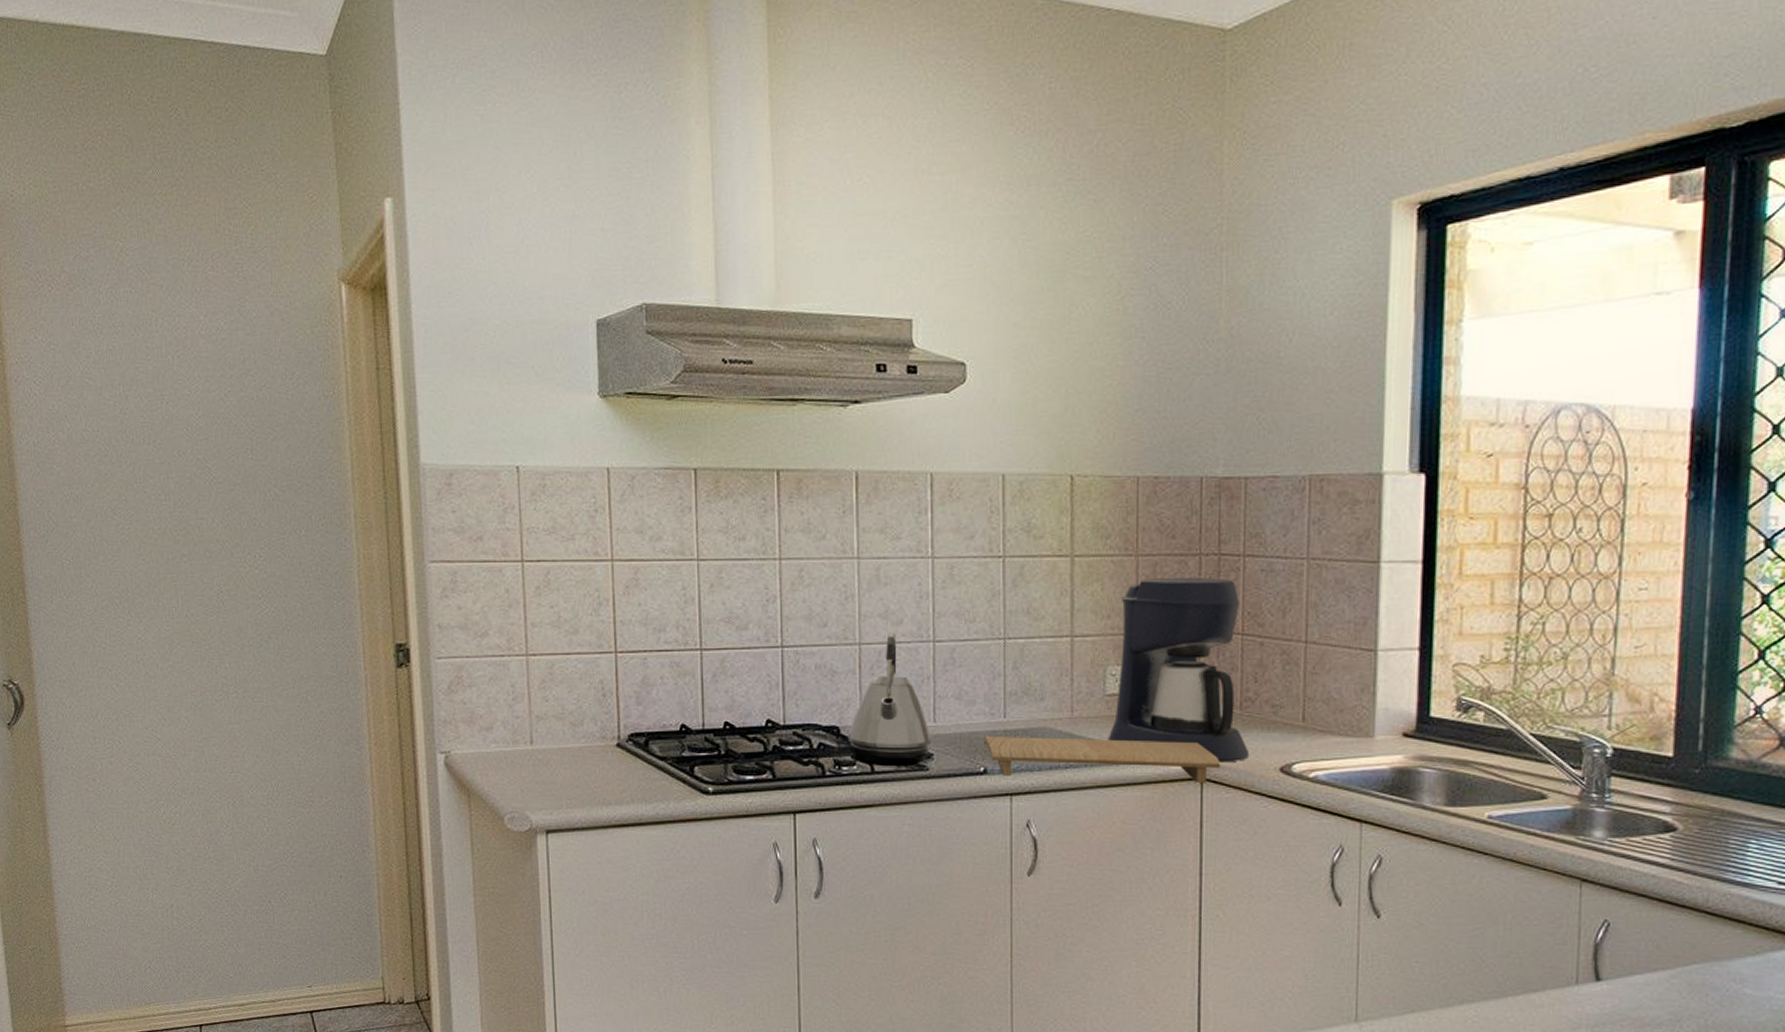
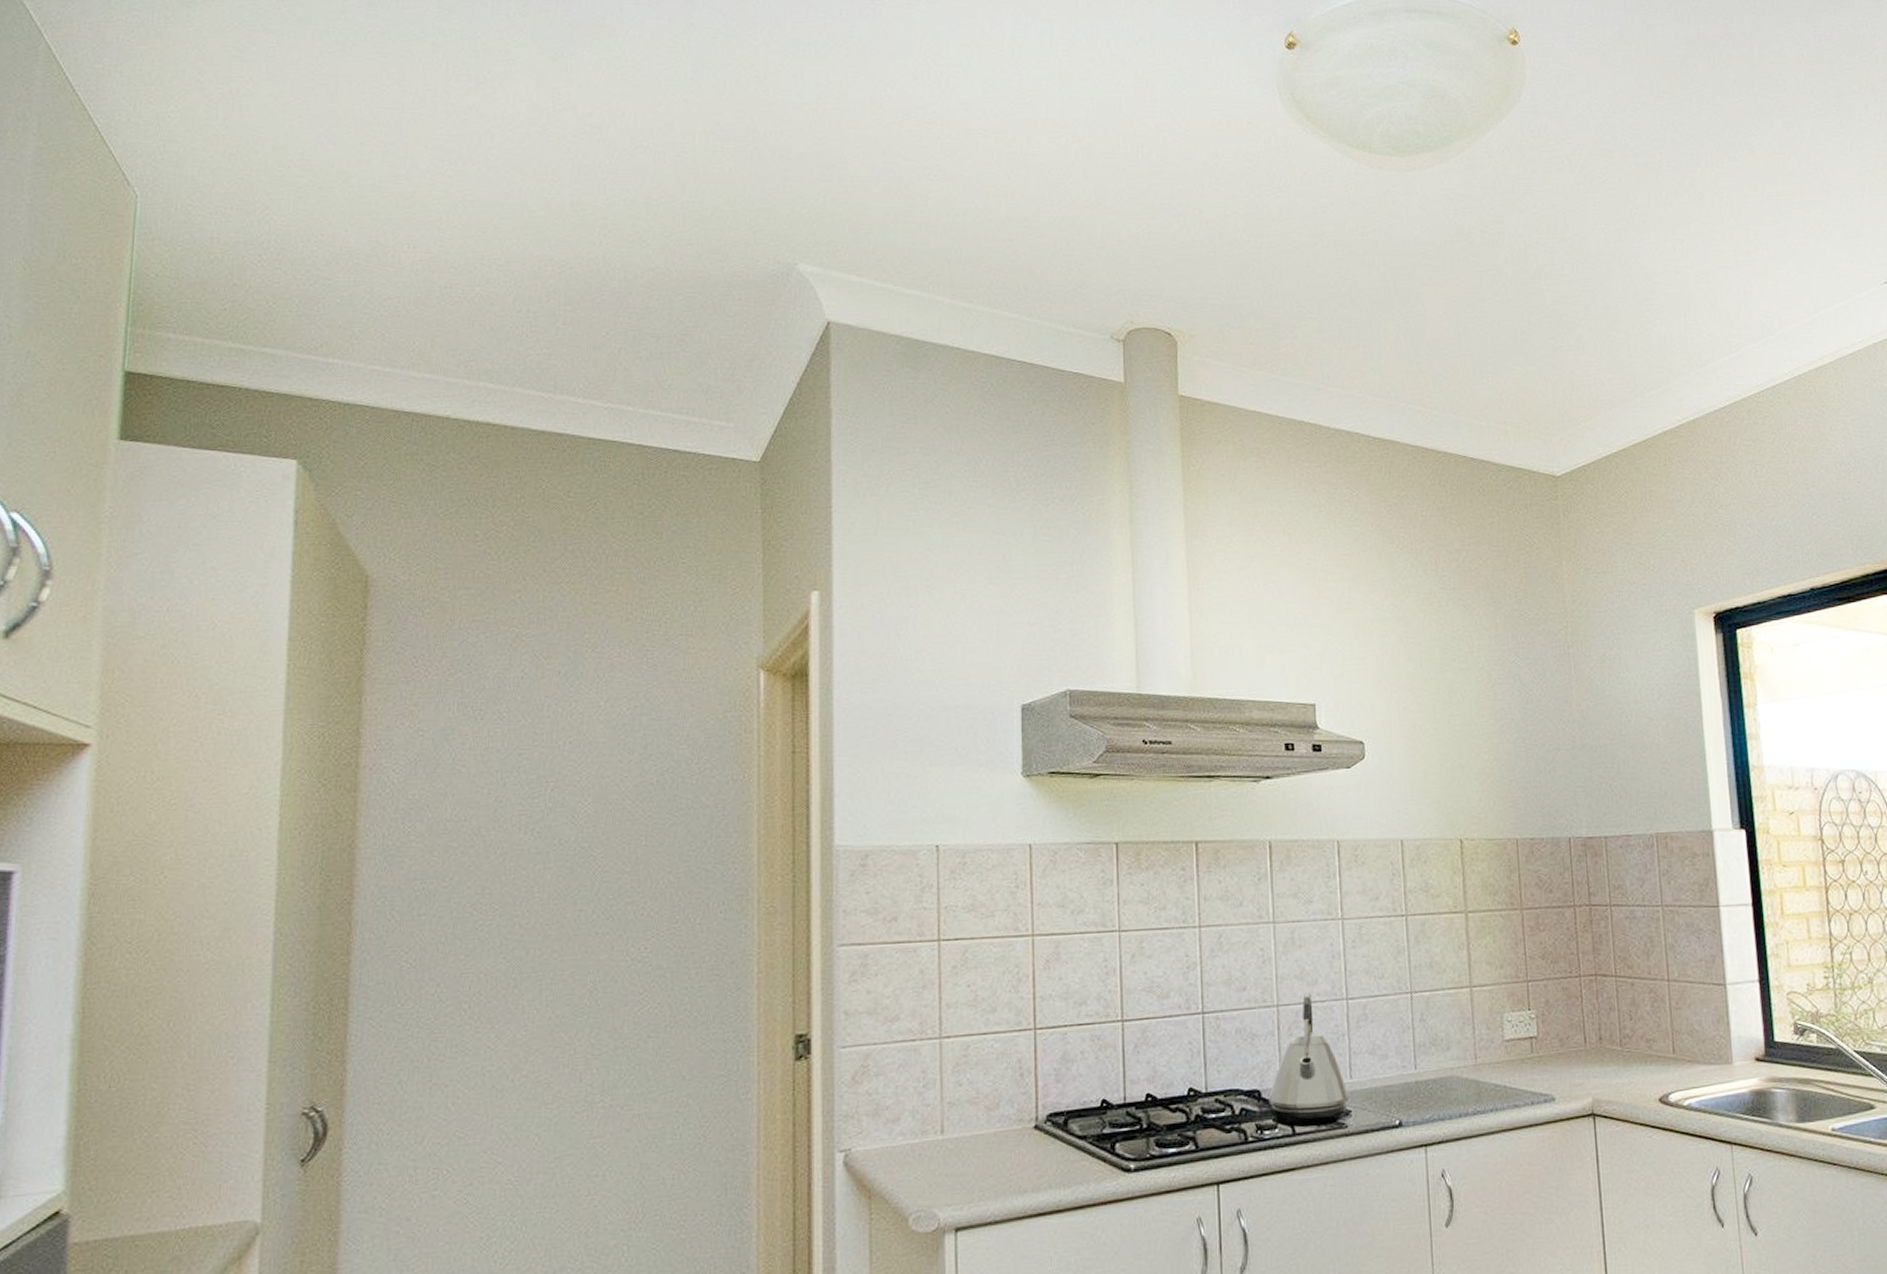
cutting board: present [985,736,1221,784] -> none [1398,1080,1609,1127]
coffee maker: present [1107,577,1250,763] -> none [1509,926,1633,1098]

